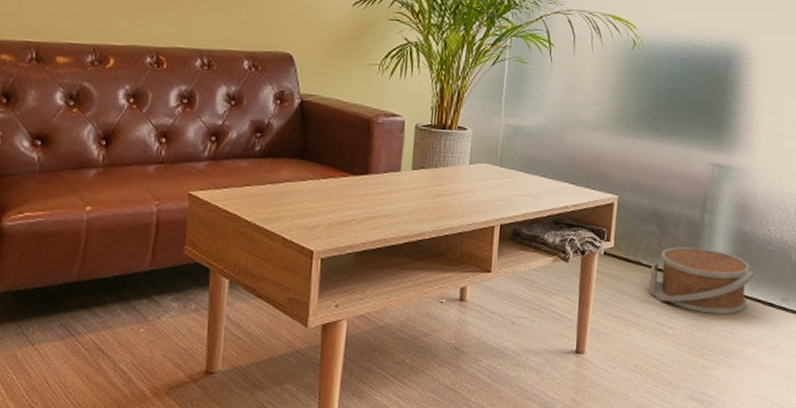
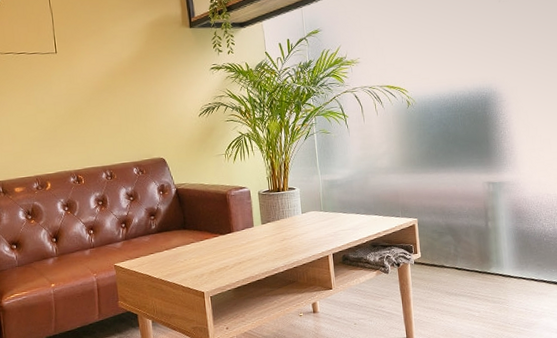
basket: present [649,247,755,314] -> none [453,247,537,297]

